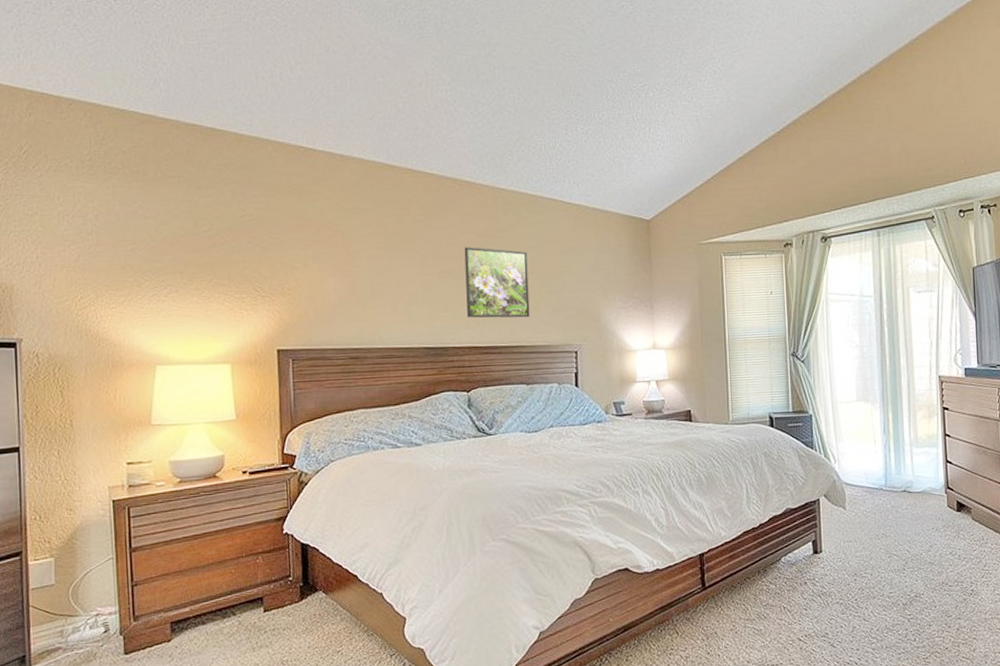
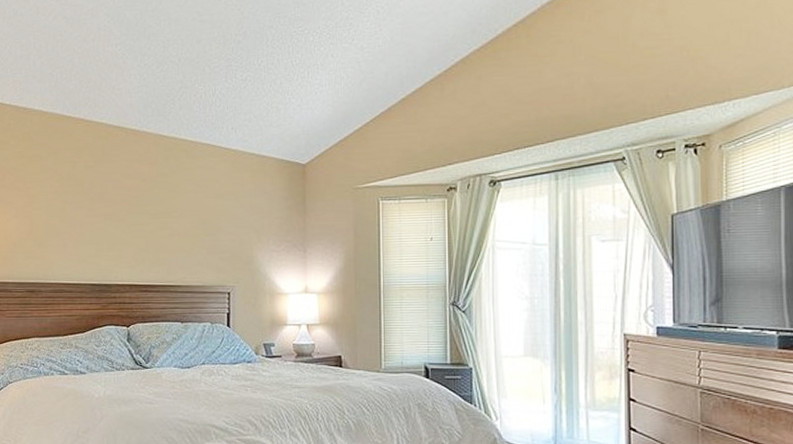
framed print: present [464,247,530,318] -> none [128,191,186,259]

